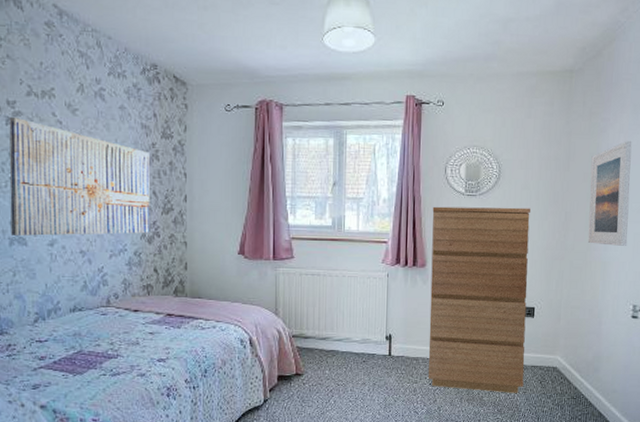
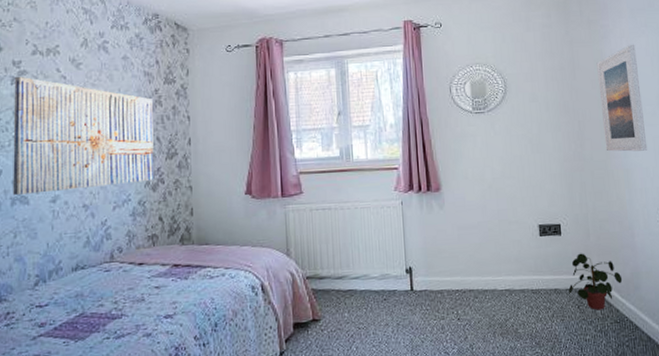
dresser: present [428,206,530,393] -> none [441,120,560,323]
potted plant: none [534,335,585,387] -> present [568,253,623,310]

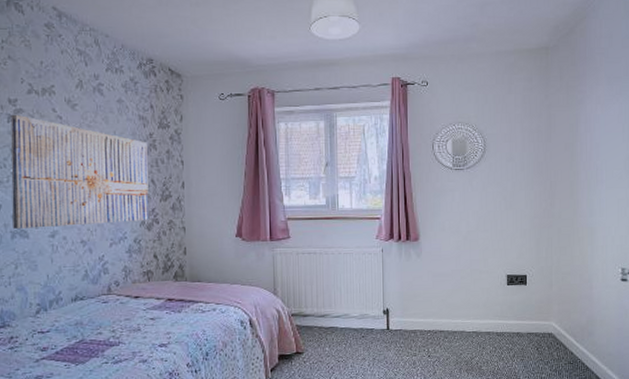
potted plant: present [568,253,623,310] -> none [529,301,579,352]
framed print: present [596,44,648,152] -> none [571,110,612,212]

